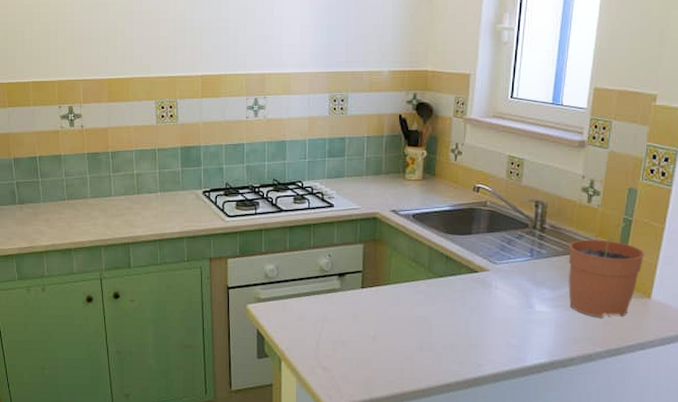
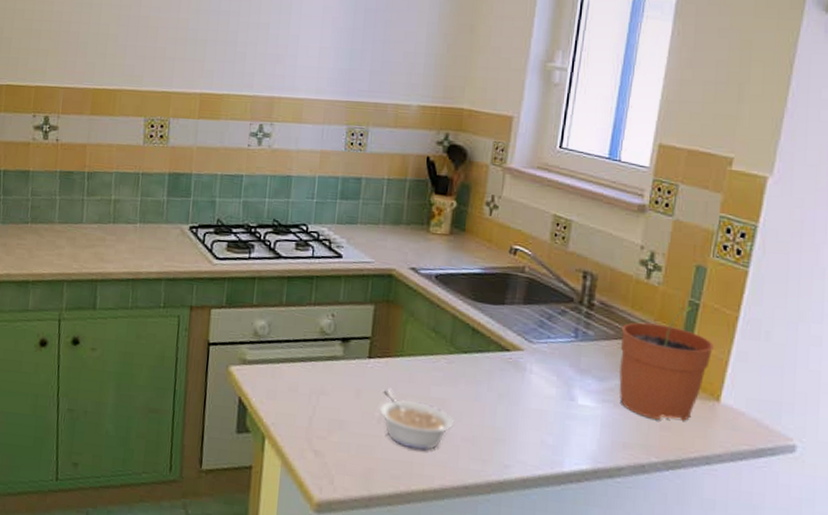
legume: none [373,312,435,359] -> present [379,389,453,451]

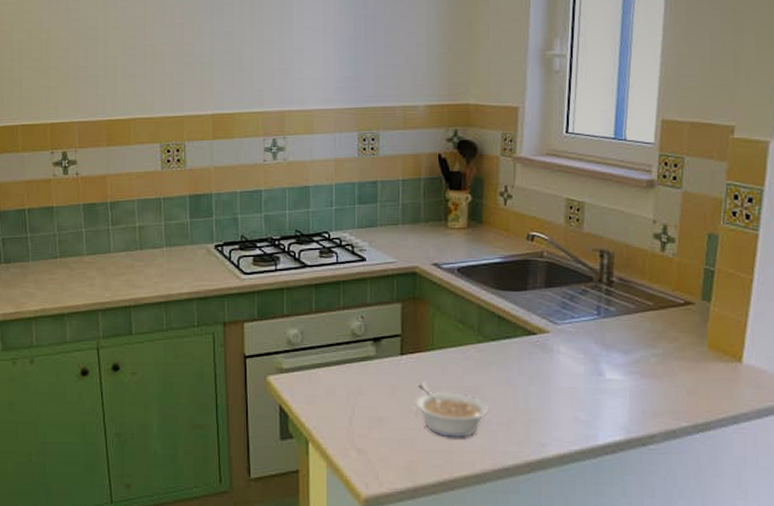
plant pot: present [619,303,714,421] -> none [642,272,732,386]

